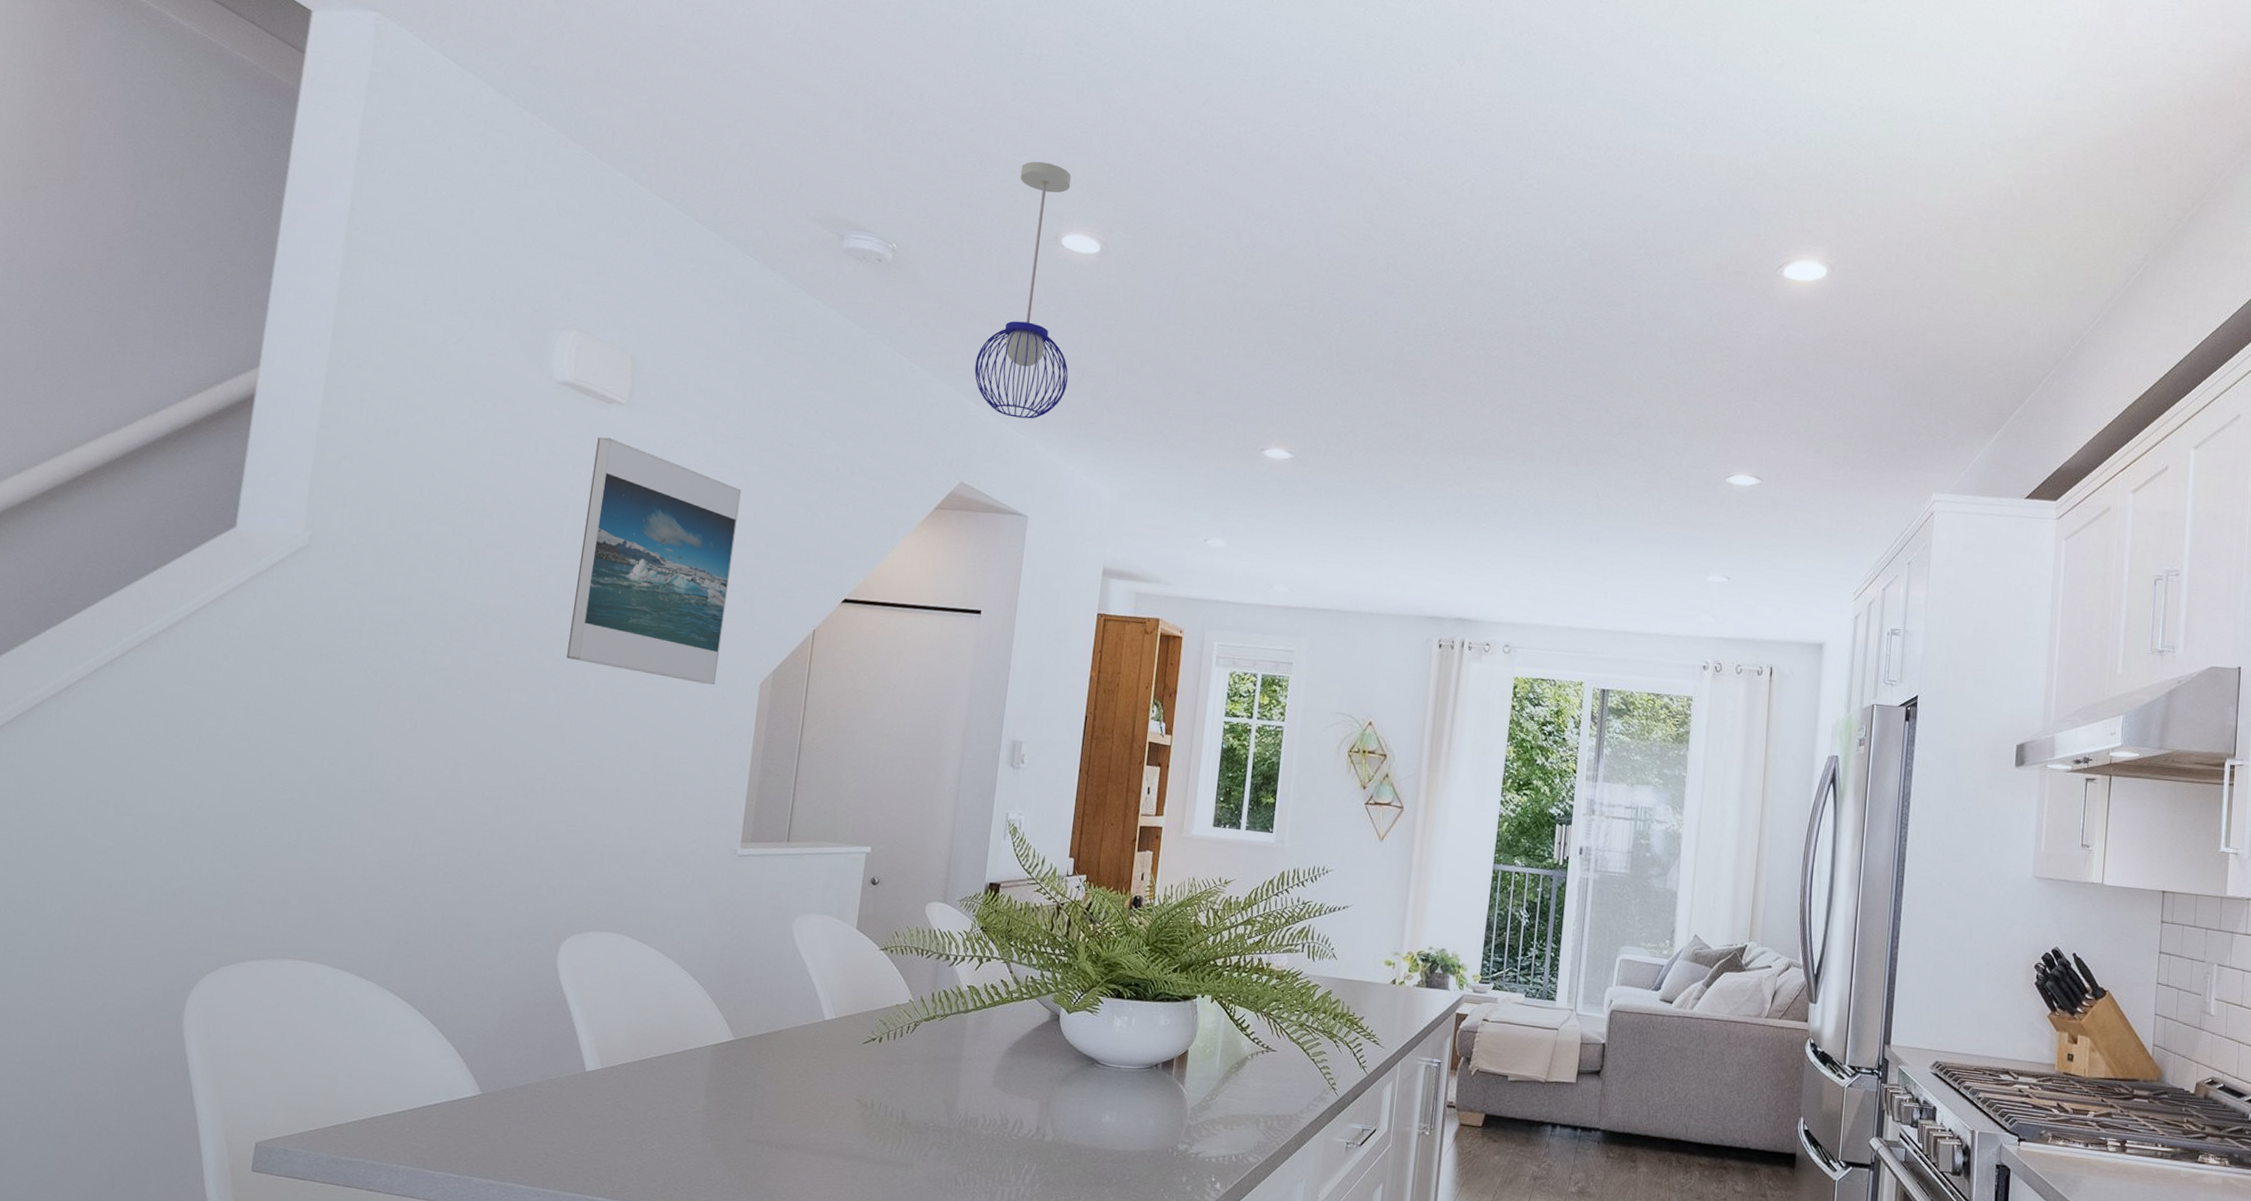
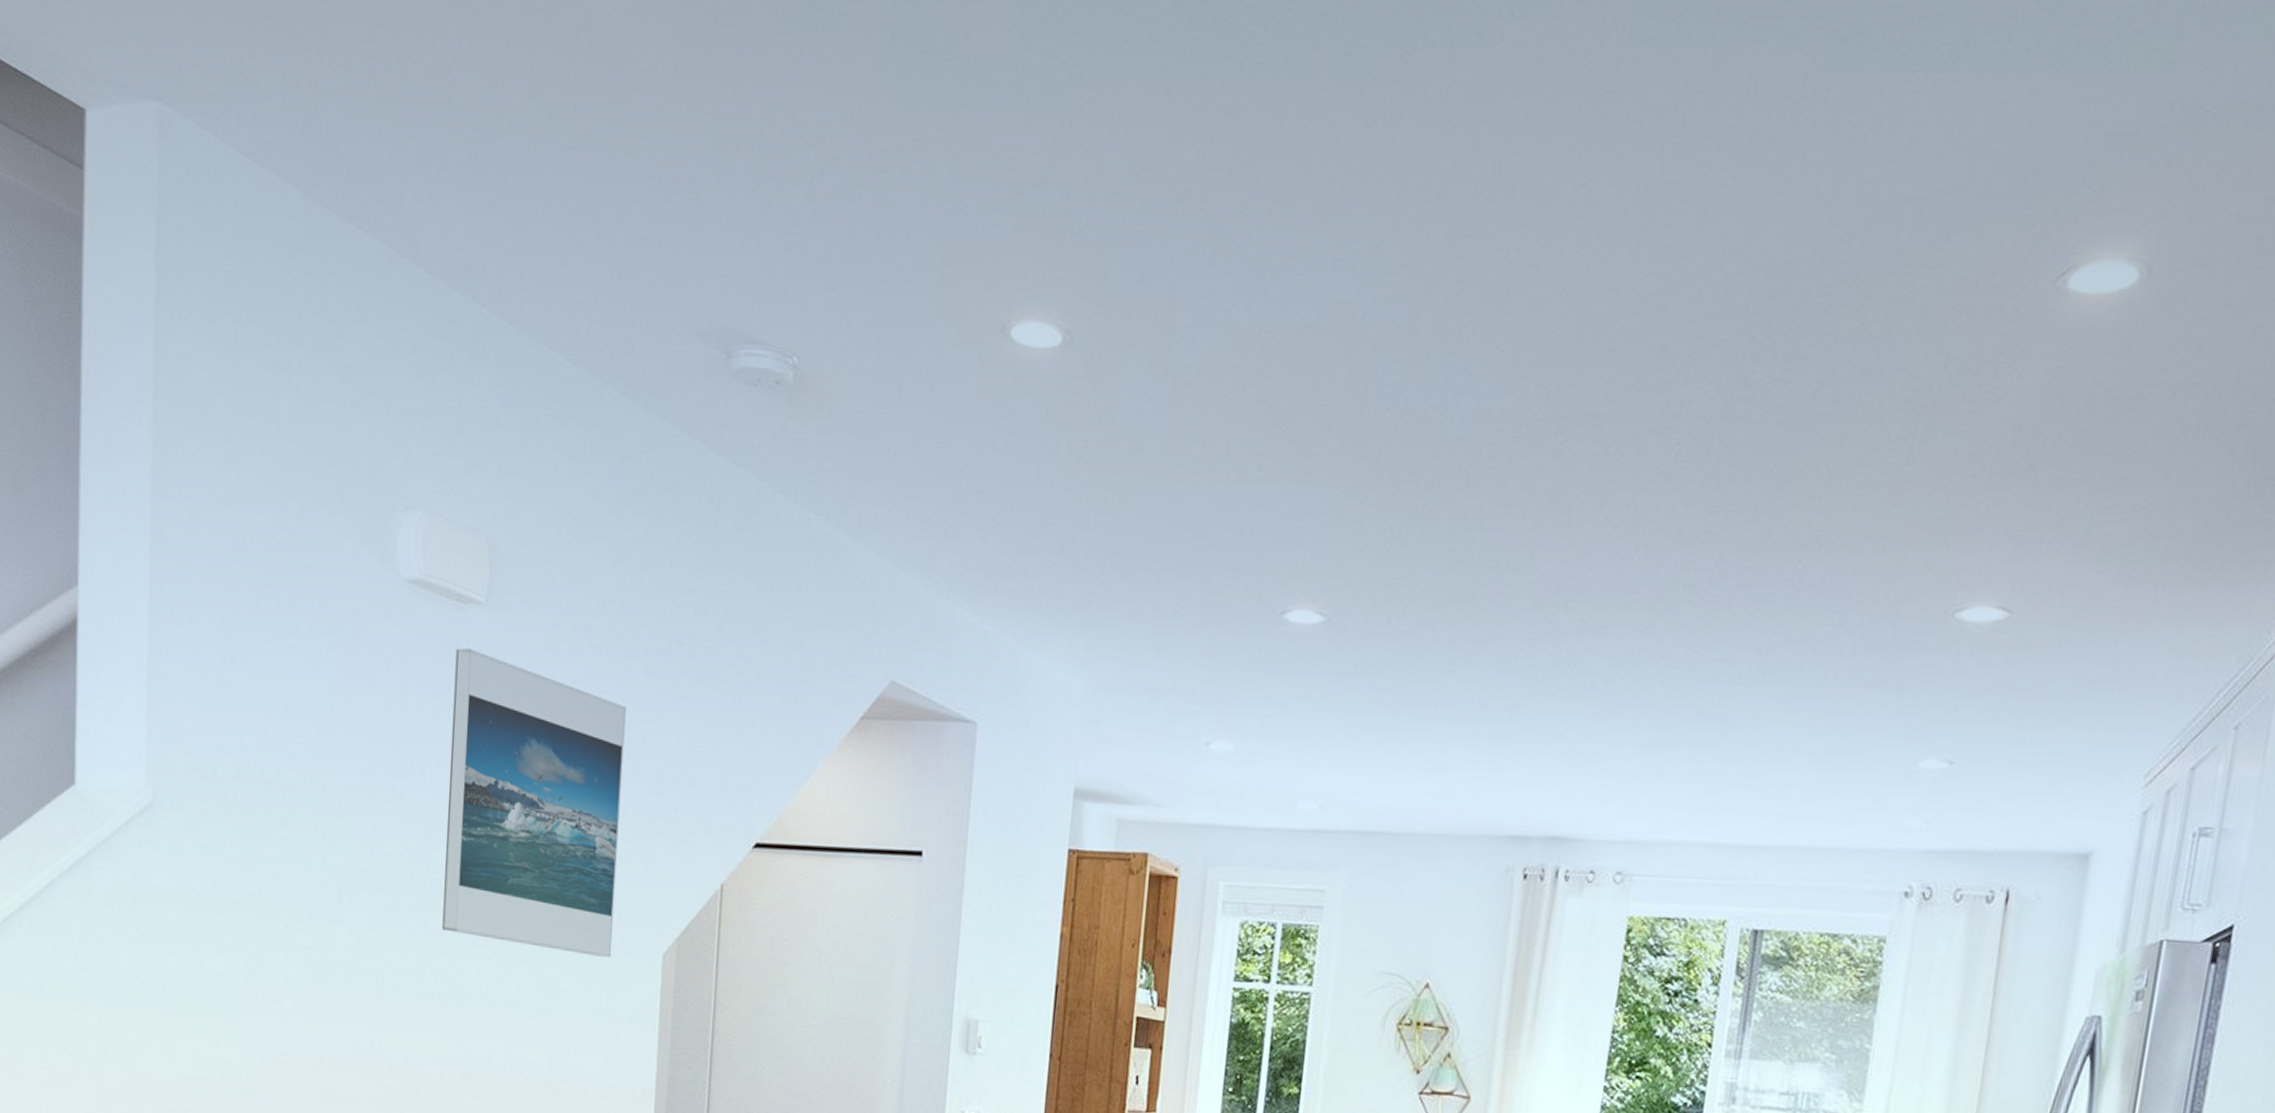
pendant light: present [974,161,1072,419] -> none [903,219,1024,589]

